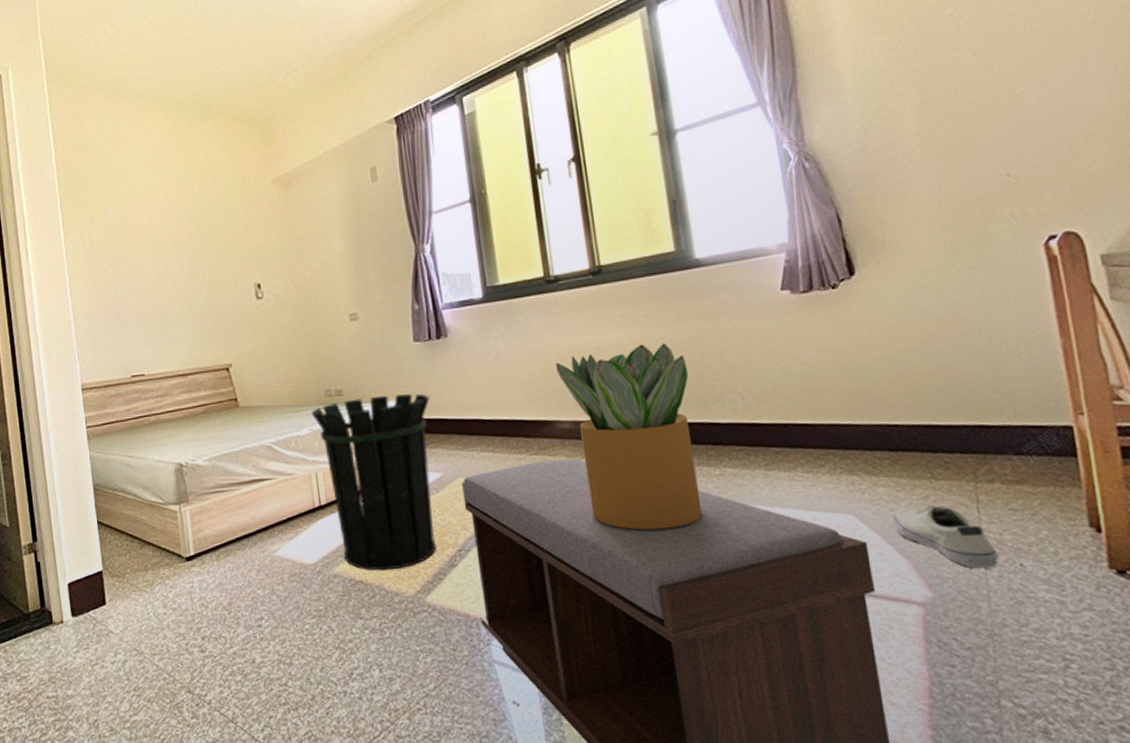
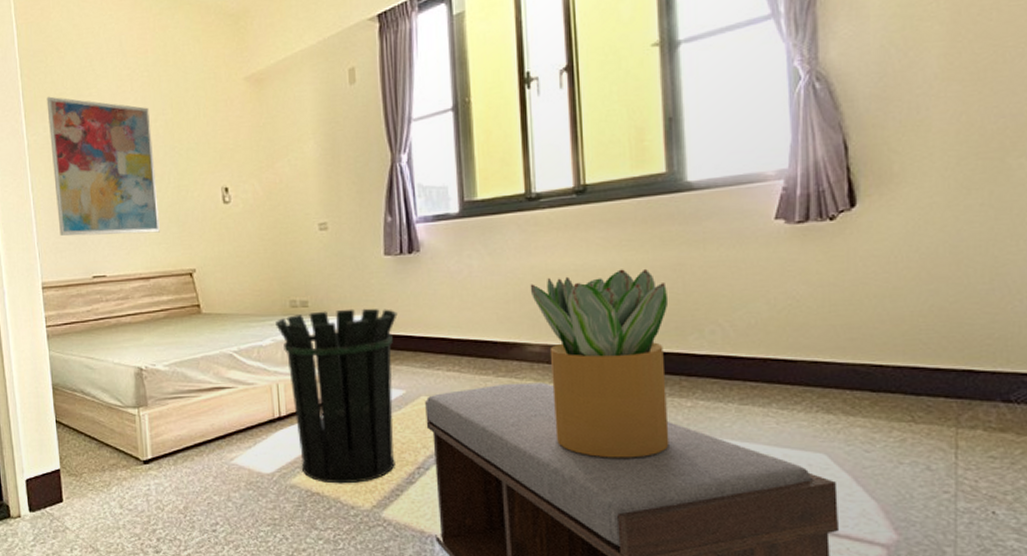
wall art: none [83,205,196,338] -> present [46,96,160,237]
shoe: present [890,504,999,569] -> none [864,448,970,514]

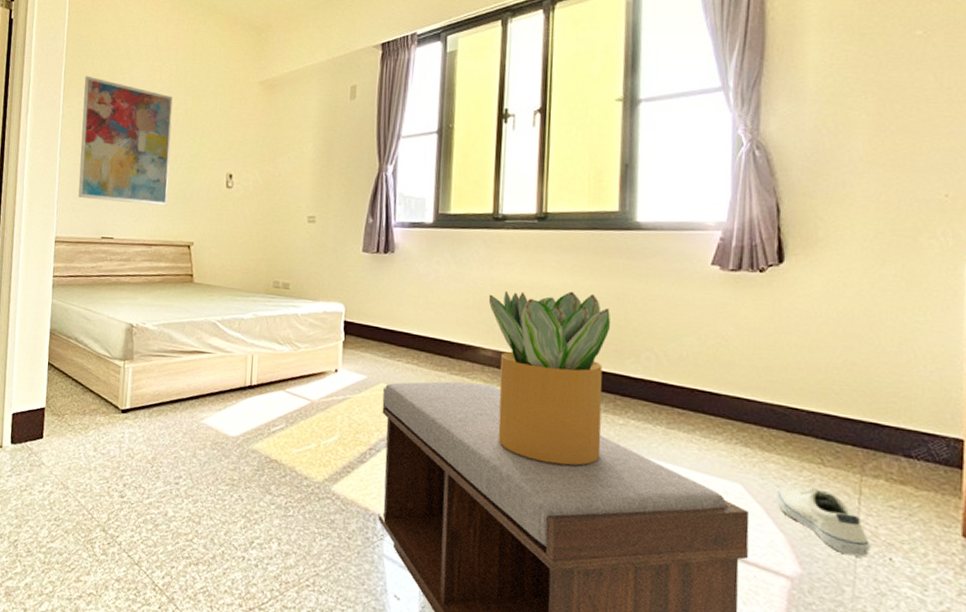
waste bin: present [275,308,398,484] -> none [258,294,368,456]
shoe: none [864,448,970,514] -> present [775,486,870,557]

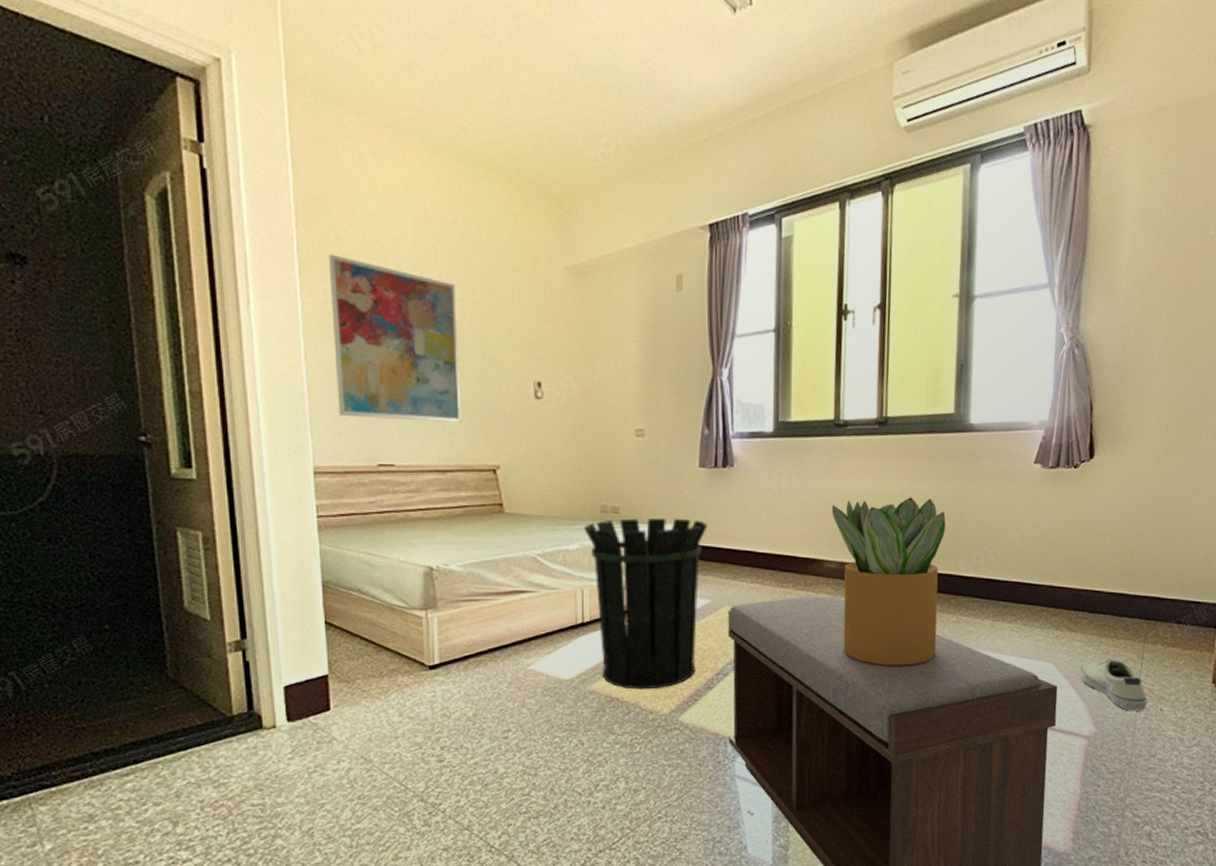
waste bin: none [258,294,368,456] -> present [584,517,708,690]

